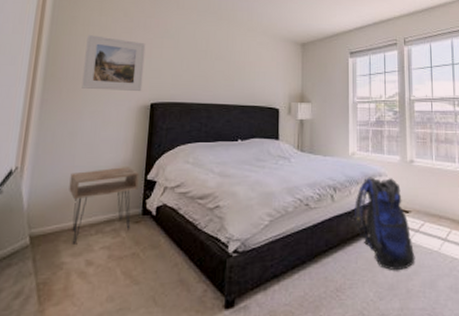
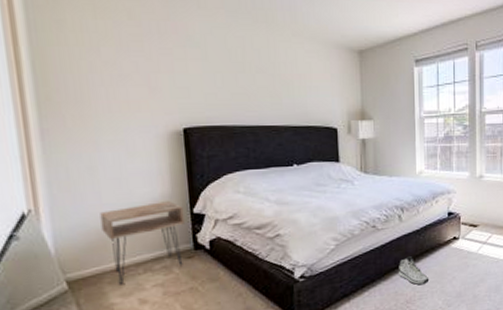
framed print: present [82,35,146,91] -> none [83,45,170,115]
sneaker: none [330,238,360,271] -> present [399,255,429,285]
backpack: present [355,177,415,271] -> none [423,194,482,281]

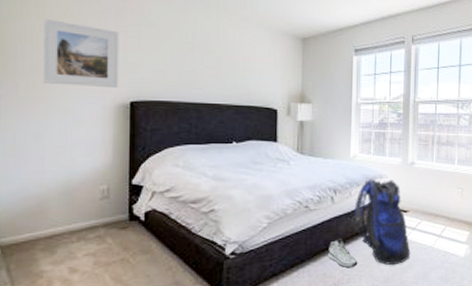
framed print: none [83,45,170,115] -> present [43,19,119,87]
nightstand: present [100,201,185,285] -> none [41,171,122,253]
backpack: none [423,194,482,281] -> present [354,179,411,266]

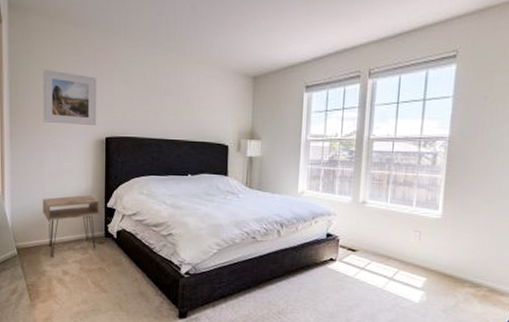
nightstand: none [41,171,122,253] -> present [42,195,100,257]
sneaker: present [328,237,358,267] -> none [273,269,303,299]
backpack: present [354,179,411,266] -> none [300,215,358,303]

